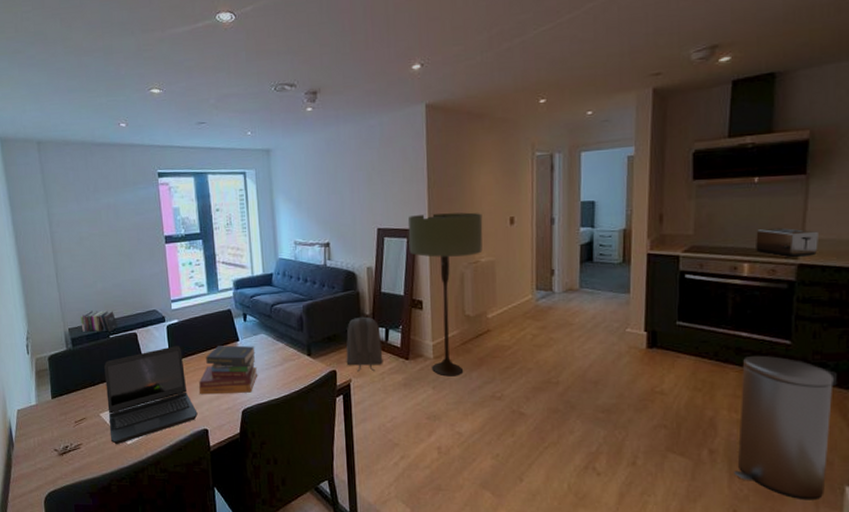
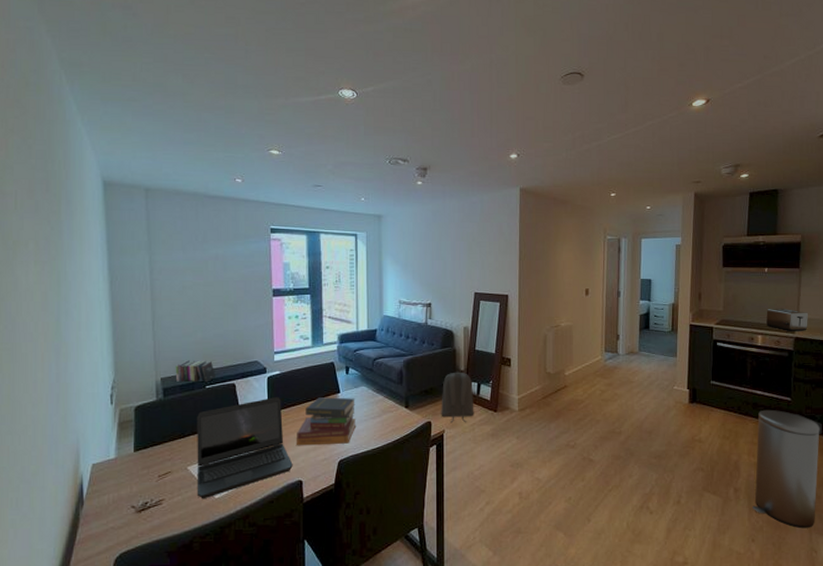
floor lamp: present [407,212,483,377] -> none [501,283,564,427]

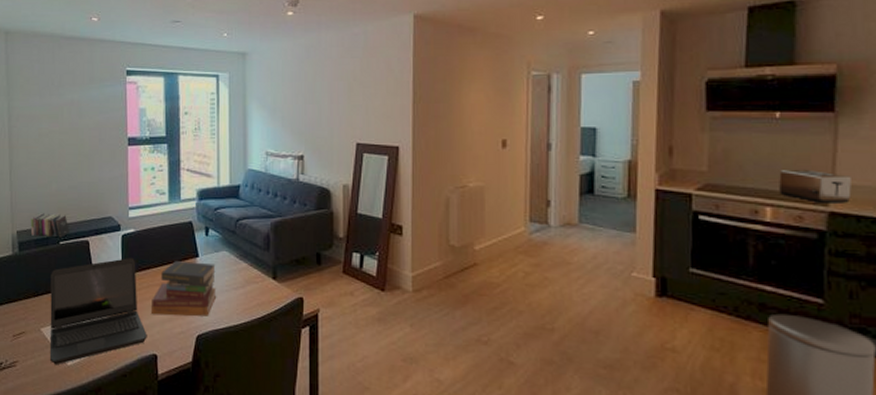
backpack: present [441,370,474,424] -> none [315,237,356,302]

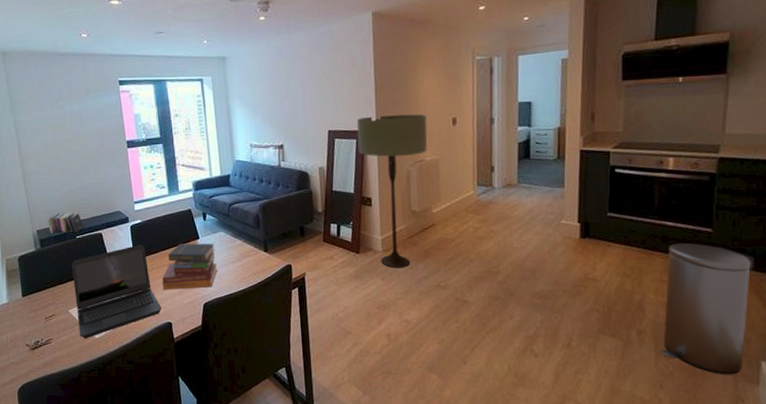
floor lamp: none [389,132,472,314] -> present [356,114,428,268]
toaster: present [779,169,852,203] -> none [680,123,737,151]

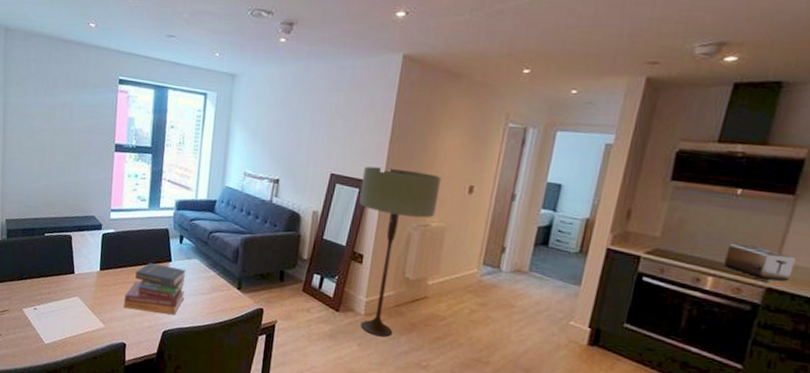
books: present [48,212,84,233] -> none [18,205,55,230]
laptop computer: present [72,244,162,339] -> none [30,254,119,342]
toaster: none [680,123,737,151] -> present [724,243,796,282]

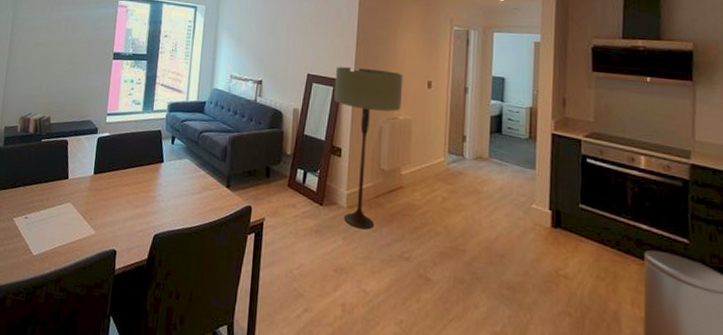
books: none [18,205,55,230] -> present [17,112,52,136]
books: present [123,263,187,315] -> none [115,165,178,218]
toaster: present [724,243,796,282] -> none [650,125,708,158]

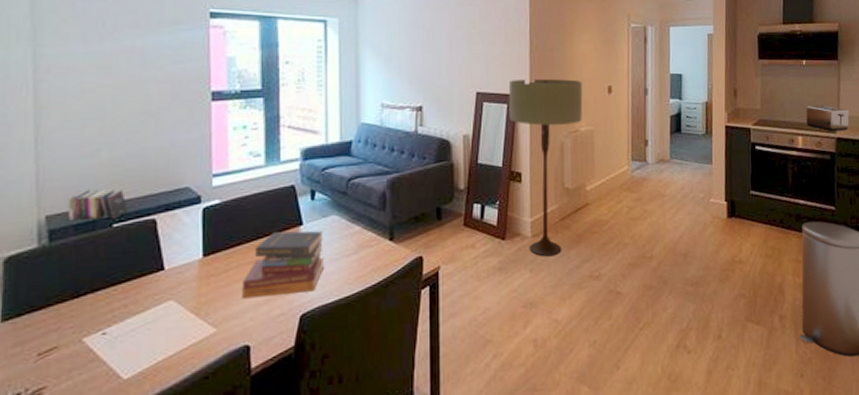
books: none [115,165,178,218] -> present [241,230,324,298]
toaster: none [650,125,708,158] -> present [806,105,849,131]

